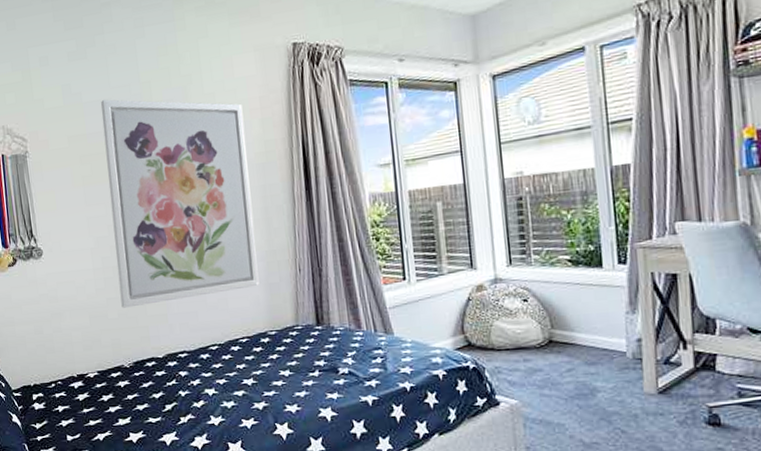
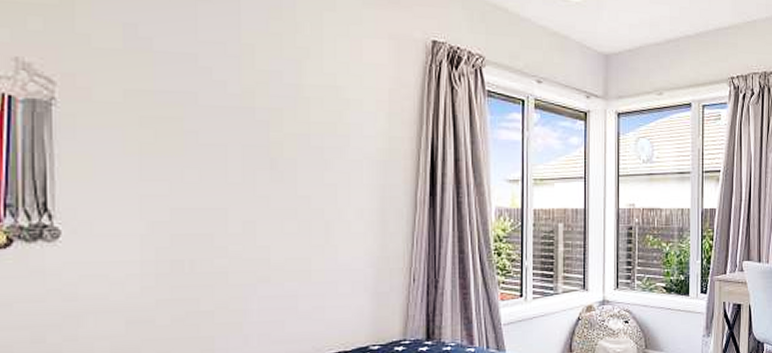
wall art: present [101,99,260,308] -> none [177,54,368,313]

